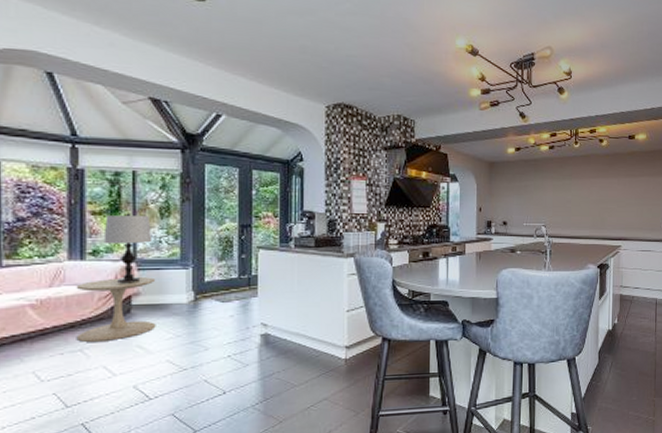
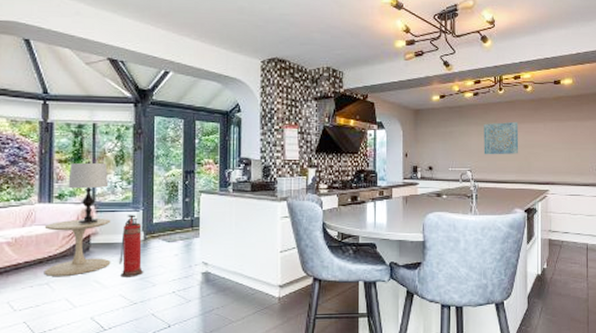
fire extinguisher: none [166,272,194,342] -> present [119,214,143,278]
wall art: none [558,176,593,210] -> present [484,121,519,155]

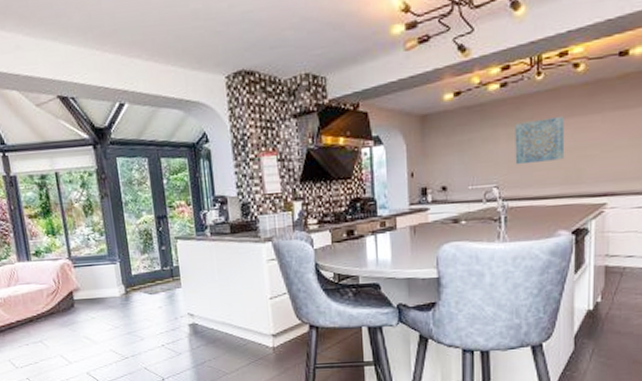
side table: present [43,219,111,276] -> none [28,273,97,334]
lamp: present [68,161,109,223] -> none [40,213,82,280]
fire extinguisher: present [119,214,143,278] -> none [102,267,130,333]

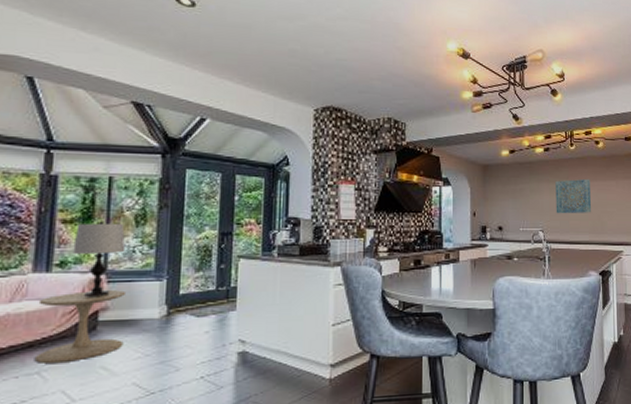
side table: none [28,273,97,334] -> present [34,290,127,363]
lamp: none [40,213,82,280] -> present [72,221,126,296]

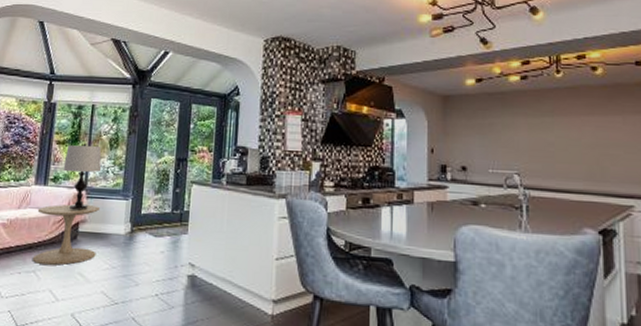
wall art: present [555,178,592,214] -> none [536,112,587,156]

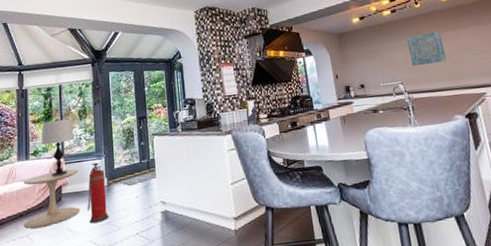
fire extinguisher: none [104,203,130,274] -> present [87,162,109,224]
wall art: none [536,112,587,156] -> present [406,30,447,67]

